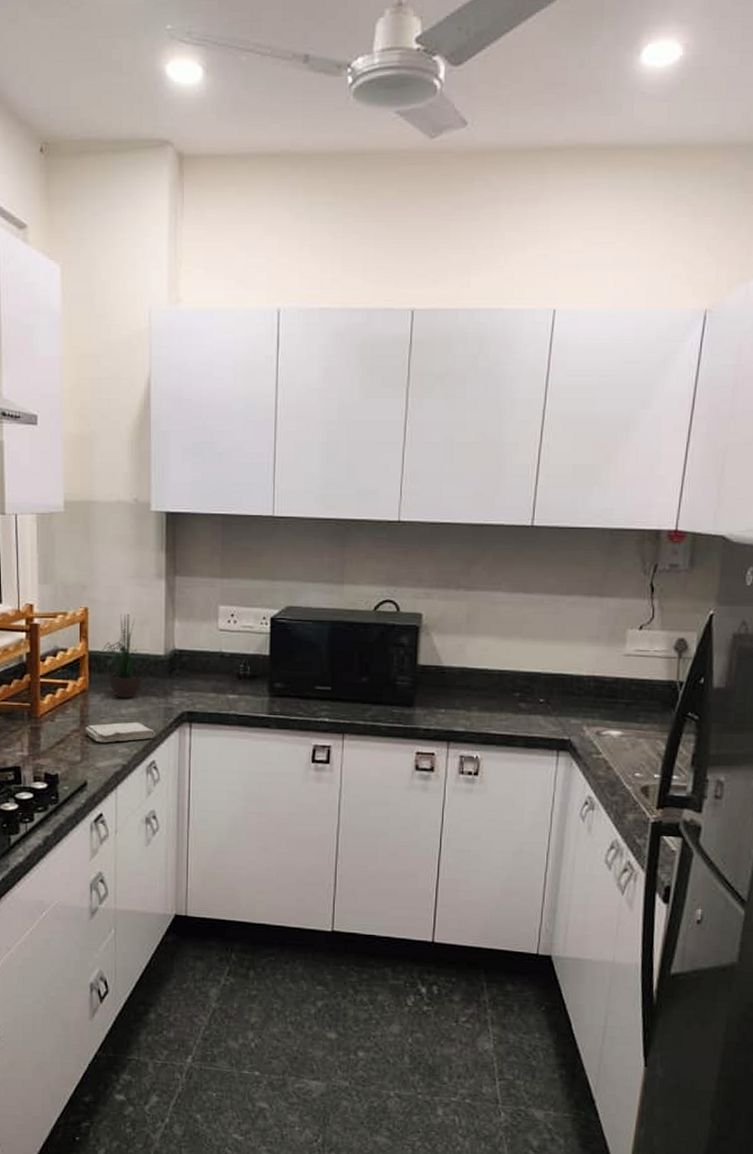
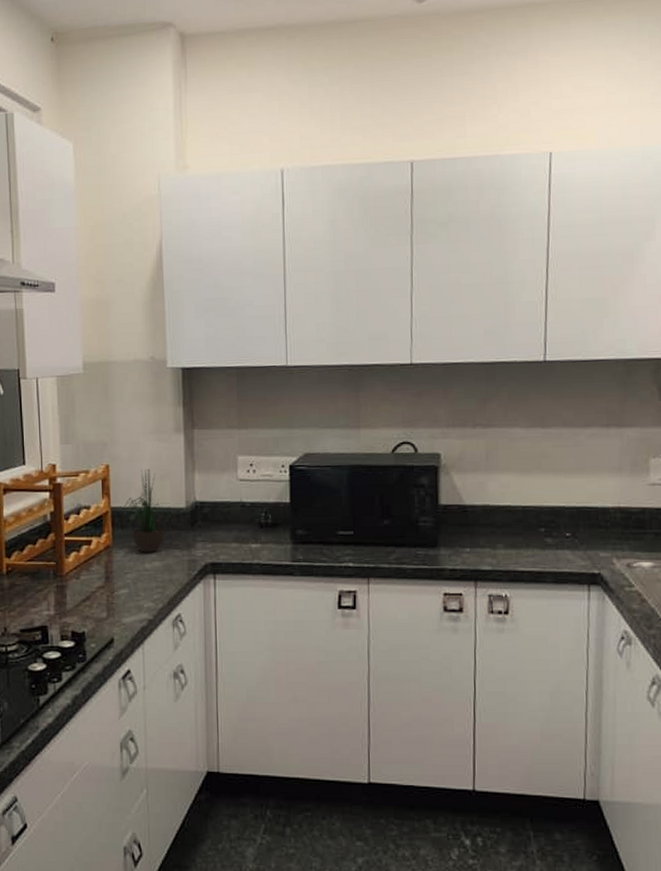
washcloth: present [86,722,155,743] -> none [111,576,179,598]

